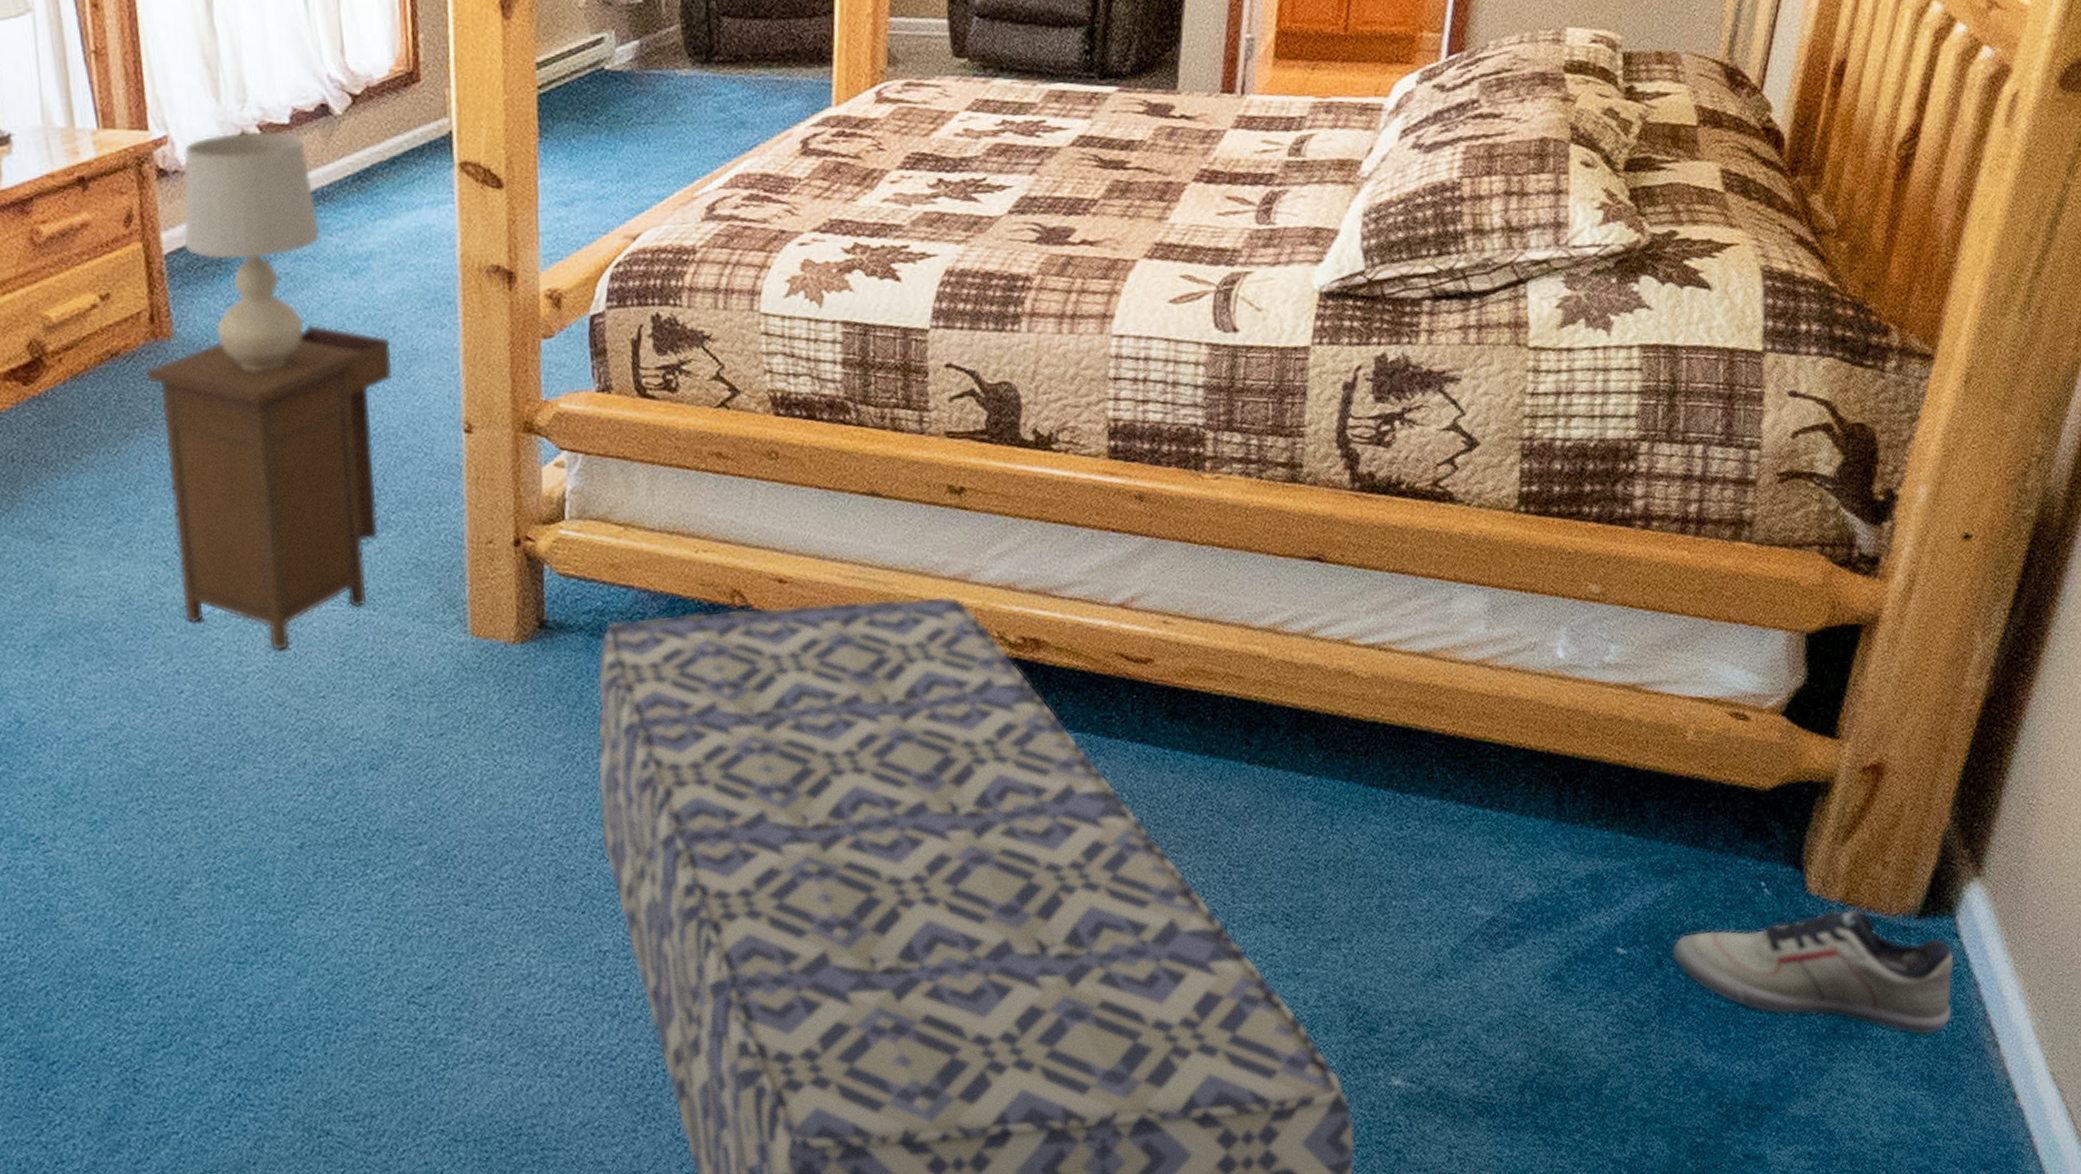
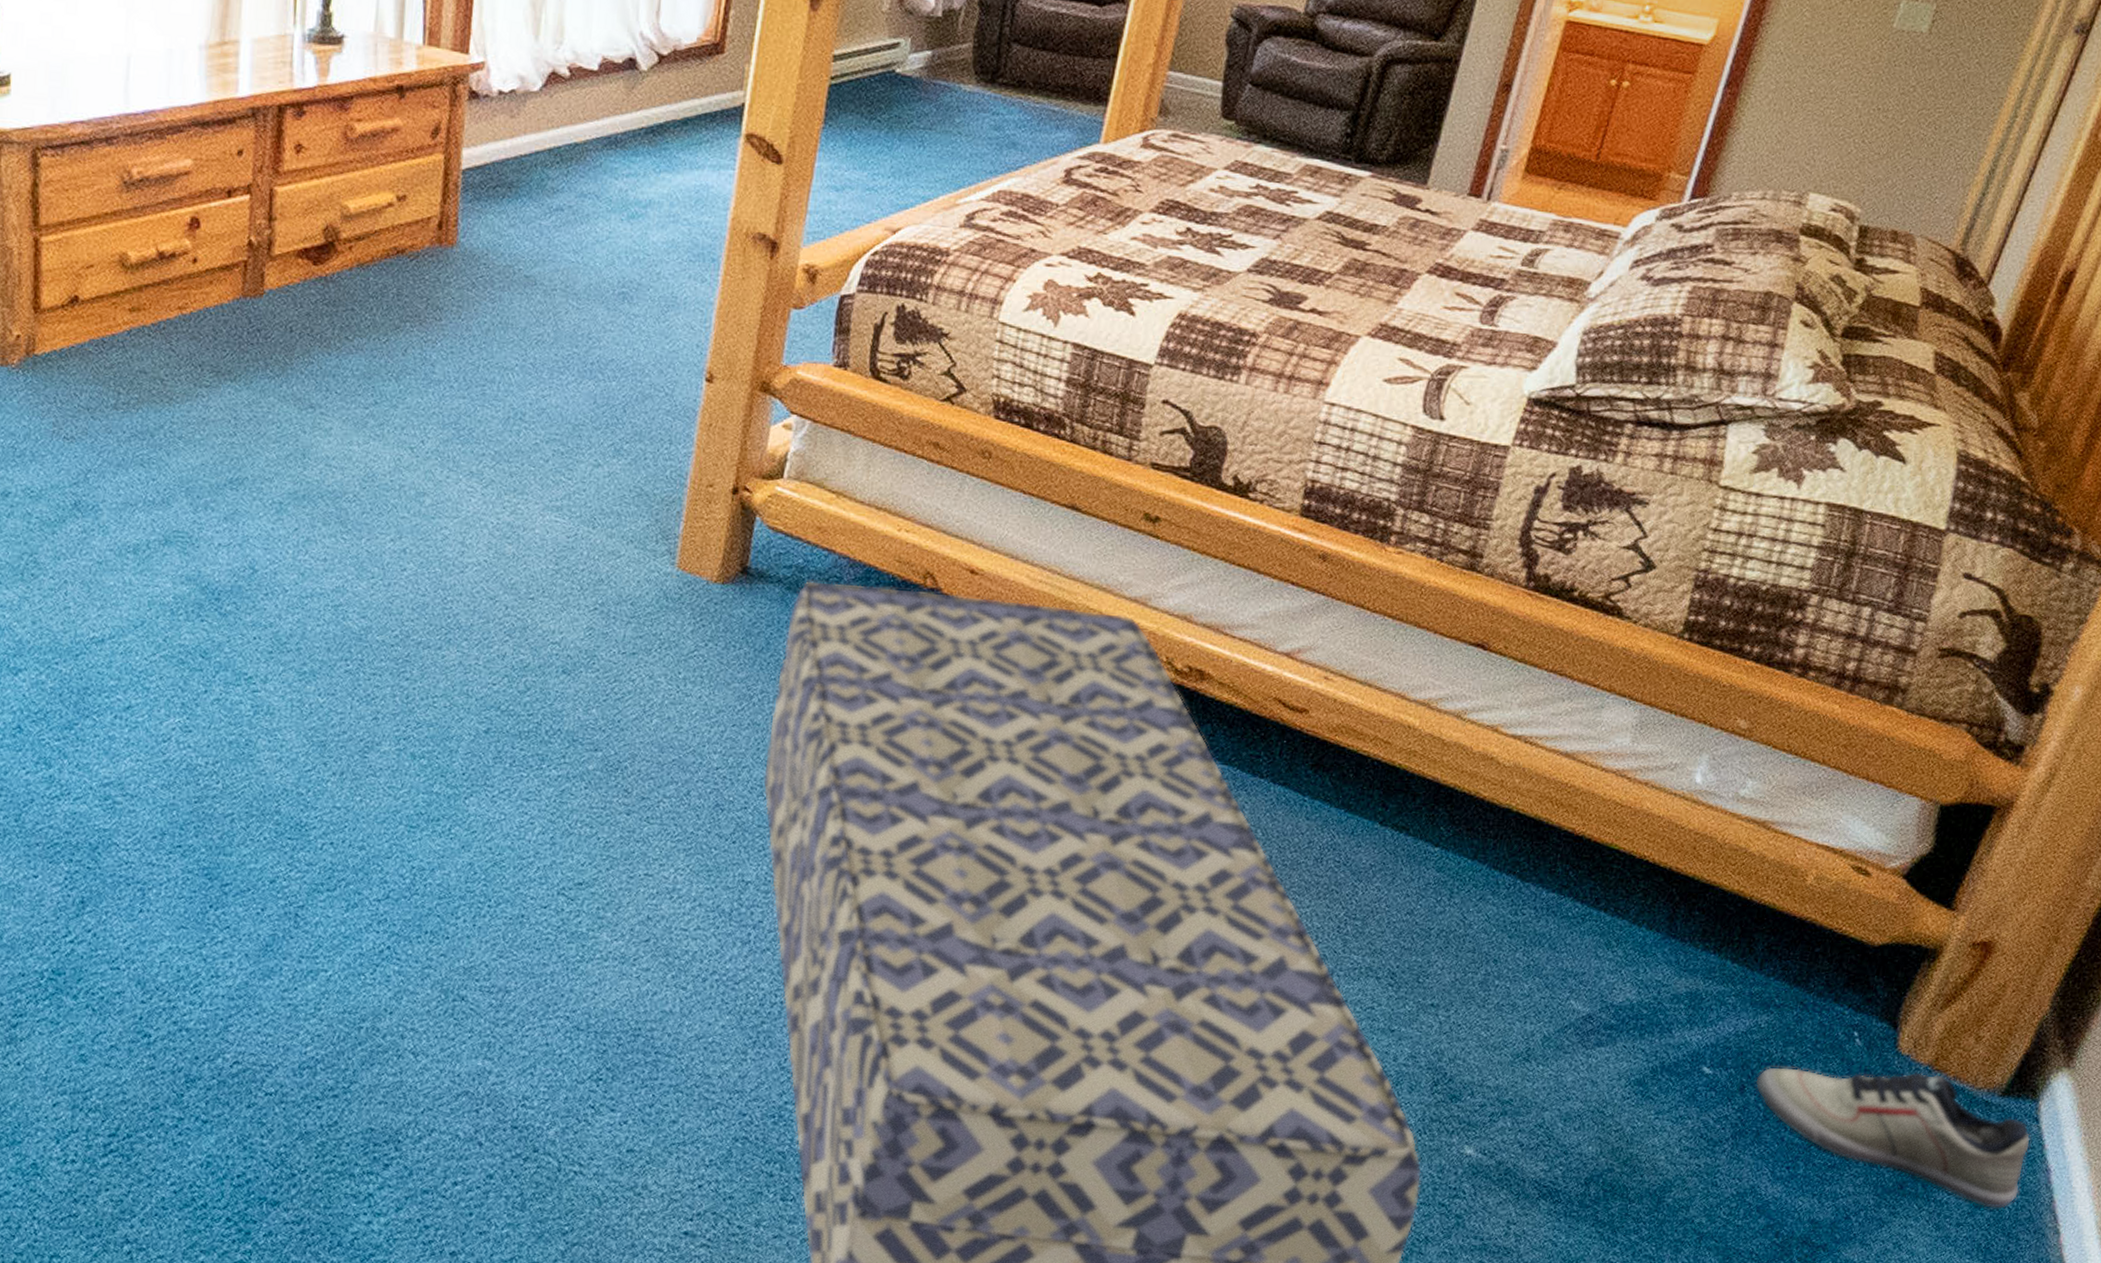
nightstand: present [146,324,393,651] -> none [420,256,652,549]
table lamp: present [183,130,320,371] -> none [481,69,609,292]

